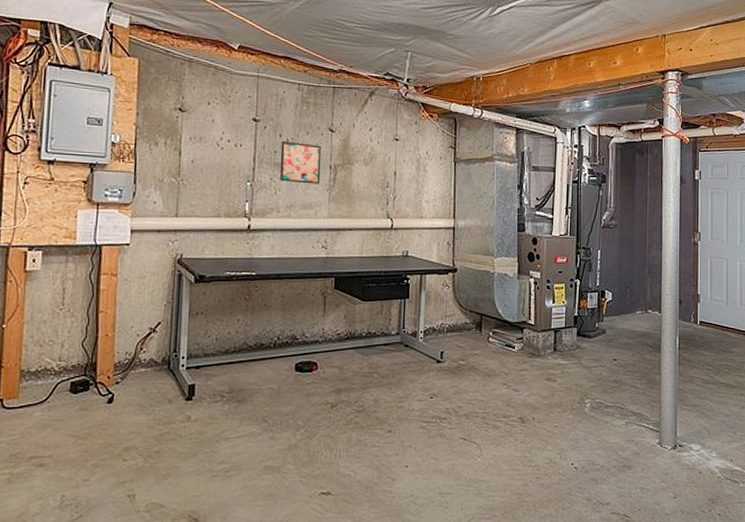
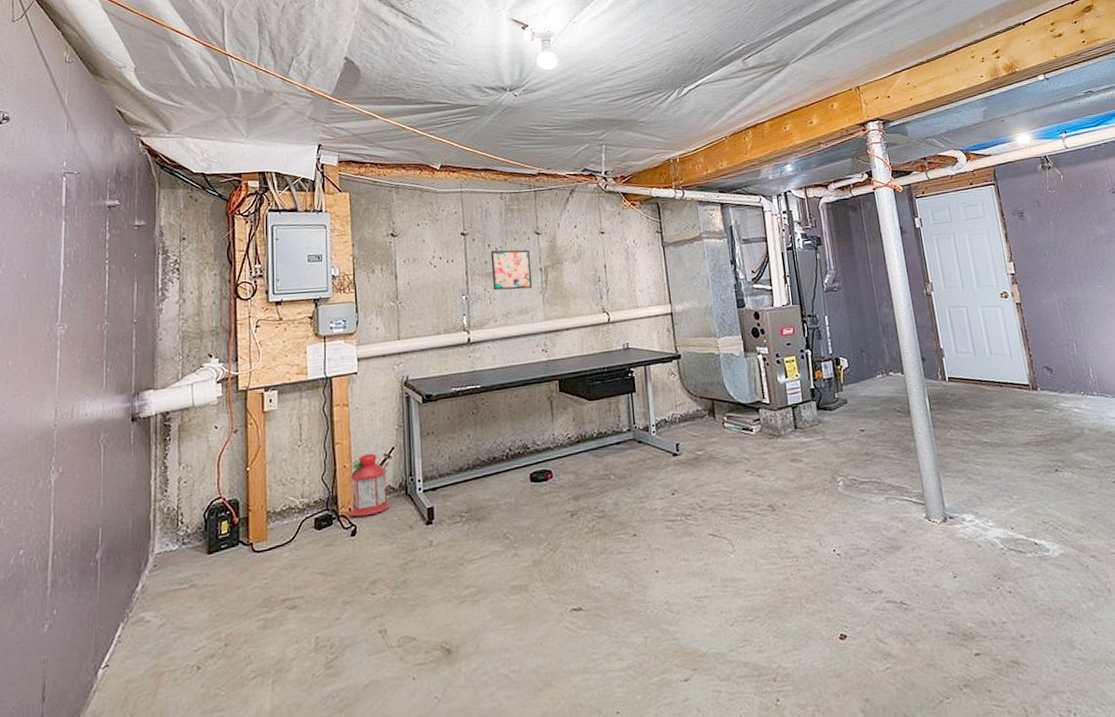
lantern: none [108,325,151,386] -> present [348,453,390,518]

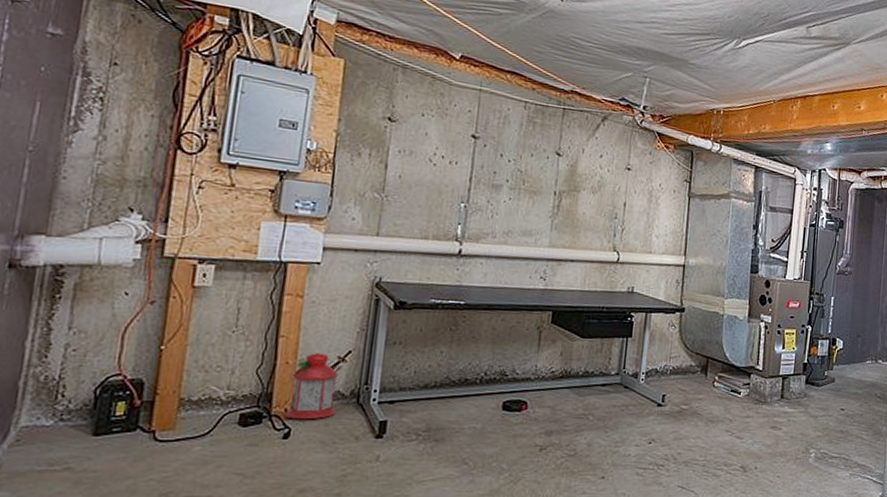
wall art: present [490,249,533,291] -> none [497,161,546,211]

